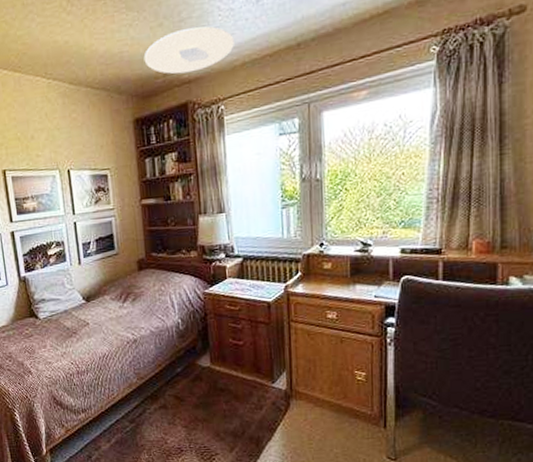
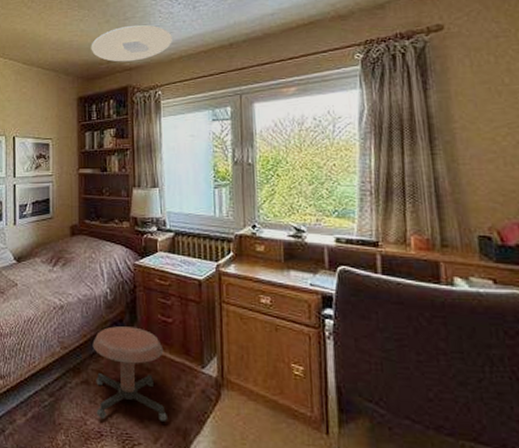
stool: none [167,352,241,438] -> present [92,326,167,421]

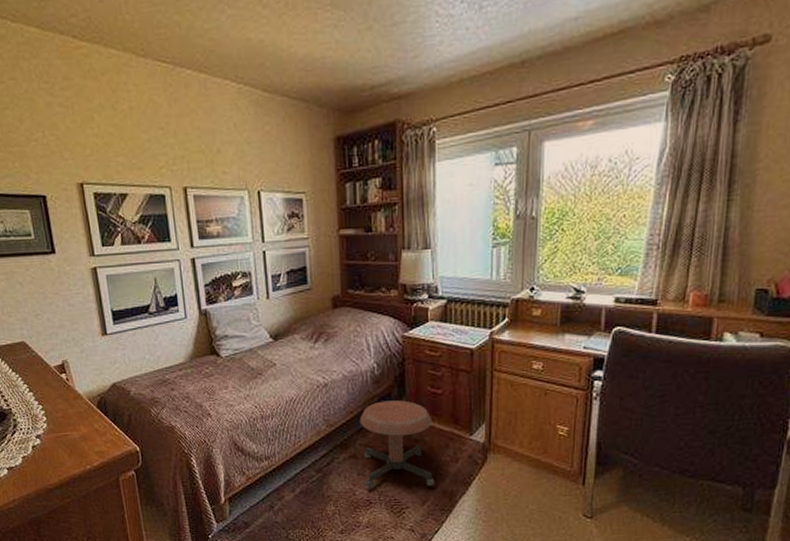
ceiling light: present [91,24,172,62] -> none [349,33,452,88]

